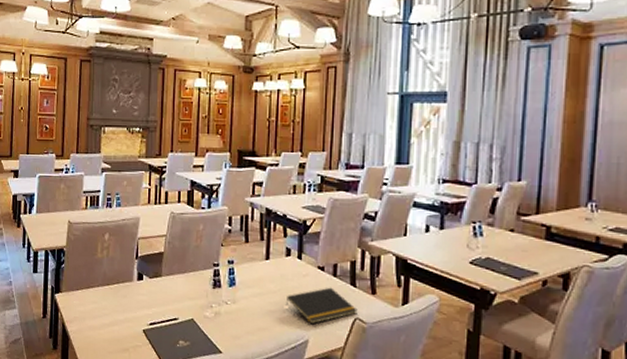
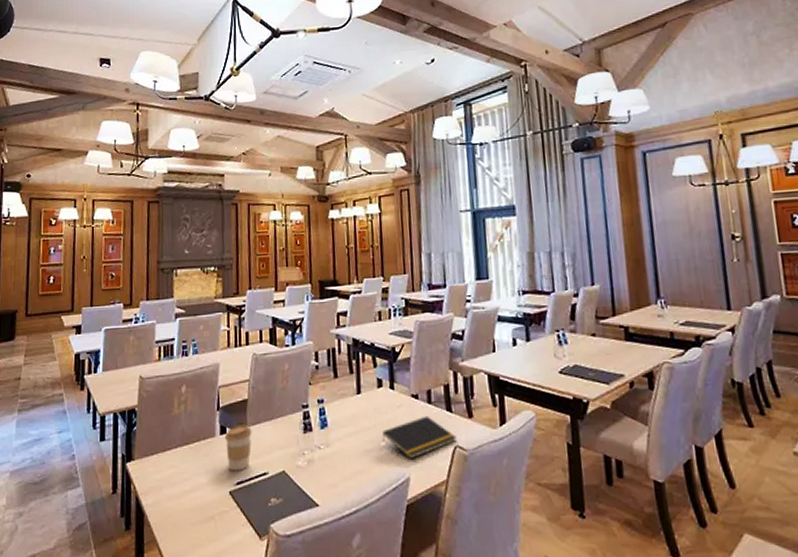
coffee cup: none [141,274,166,314] -> present [224,424,252,471]

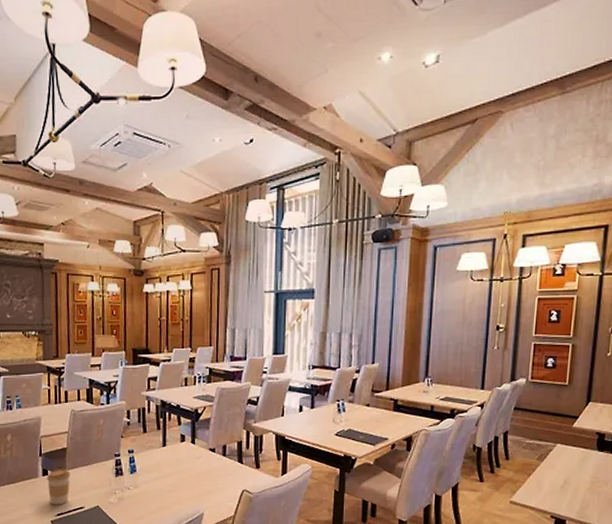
notepad: present [382,415,457,459] -> none [182,466,245,499]

